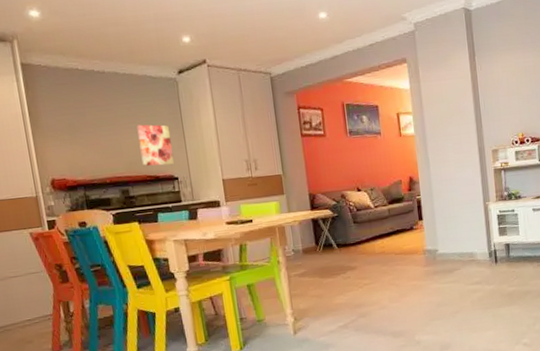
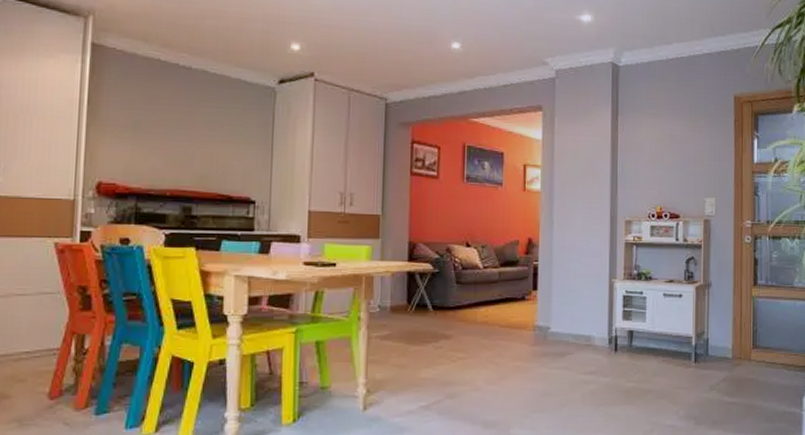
wall art: present [136,124,175,166] -> none [215,133,257,185]

